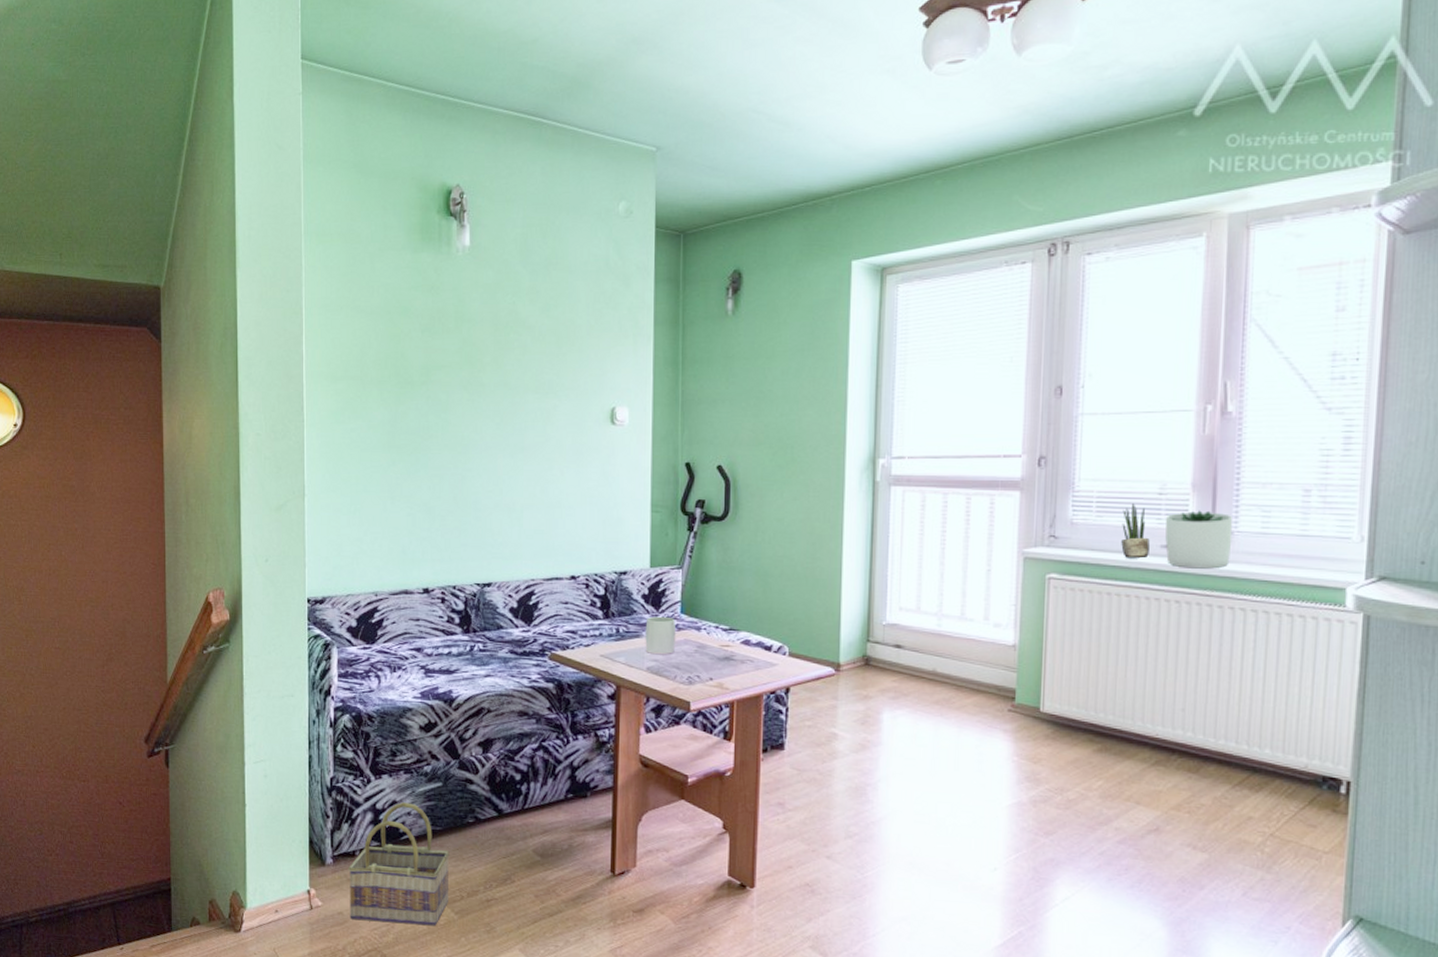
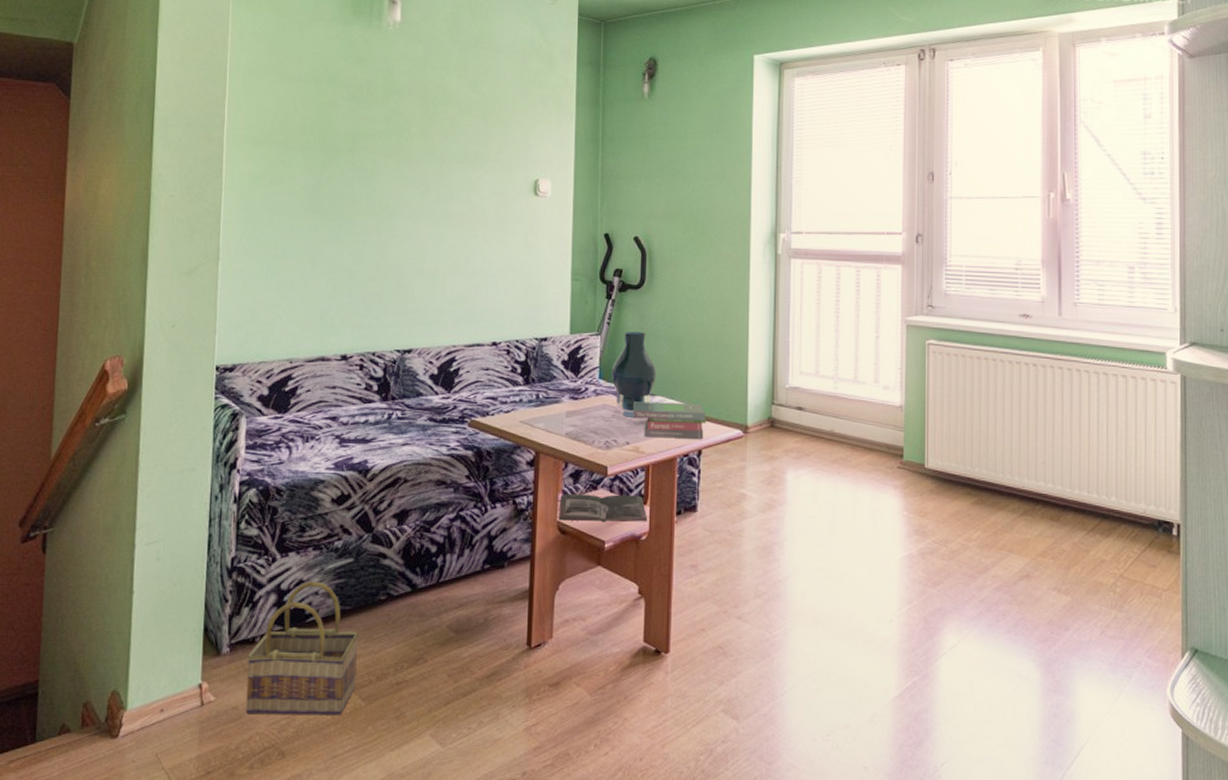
magazine: none [640,728,733,758] -> present [558,493,648,522]
mug: present [645,616,676,655] -> none [564,382,595,420]
vase: none [693,565,742,653] -> present [611,332,657,417]
books: none [716,637,795,676] -> present [632,402,707,439]
potted plant: present [1121,503,1150,559] -> none [987,277,1010,327]
planter: present [1165,510,1233,569] -> none [1022,284,1076,336]

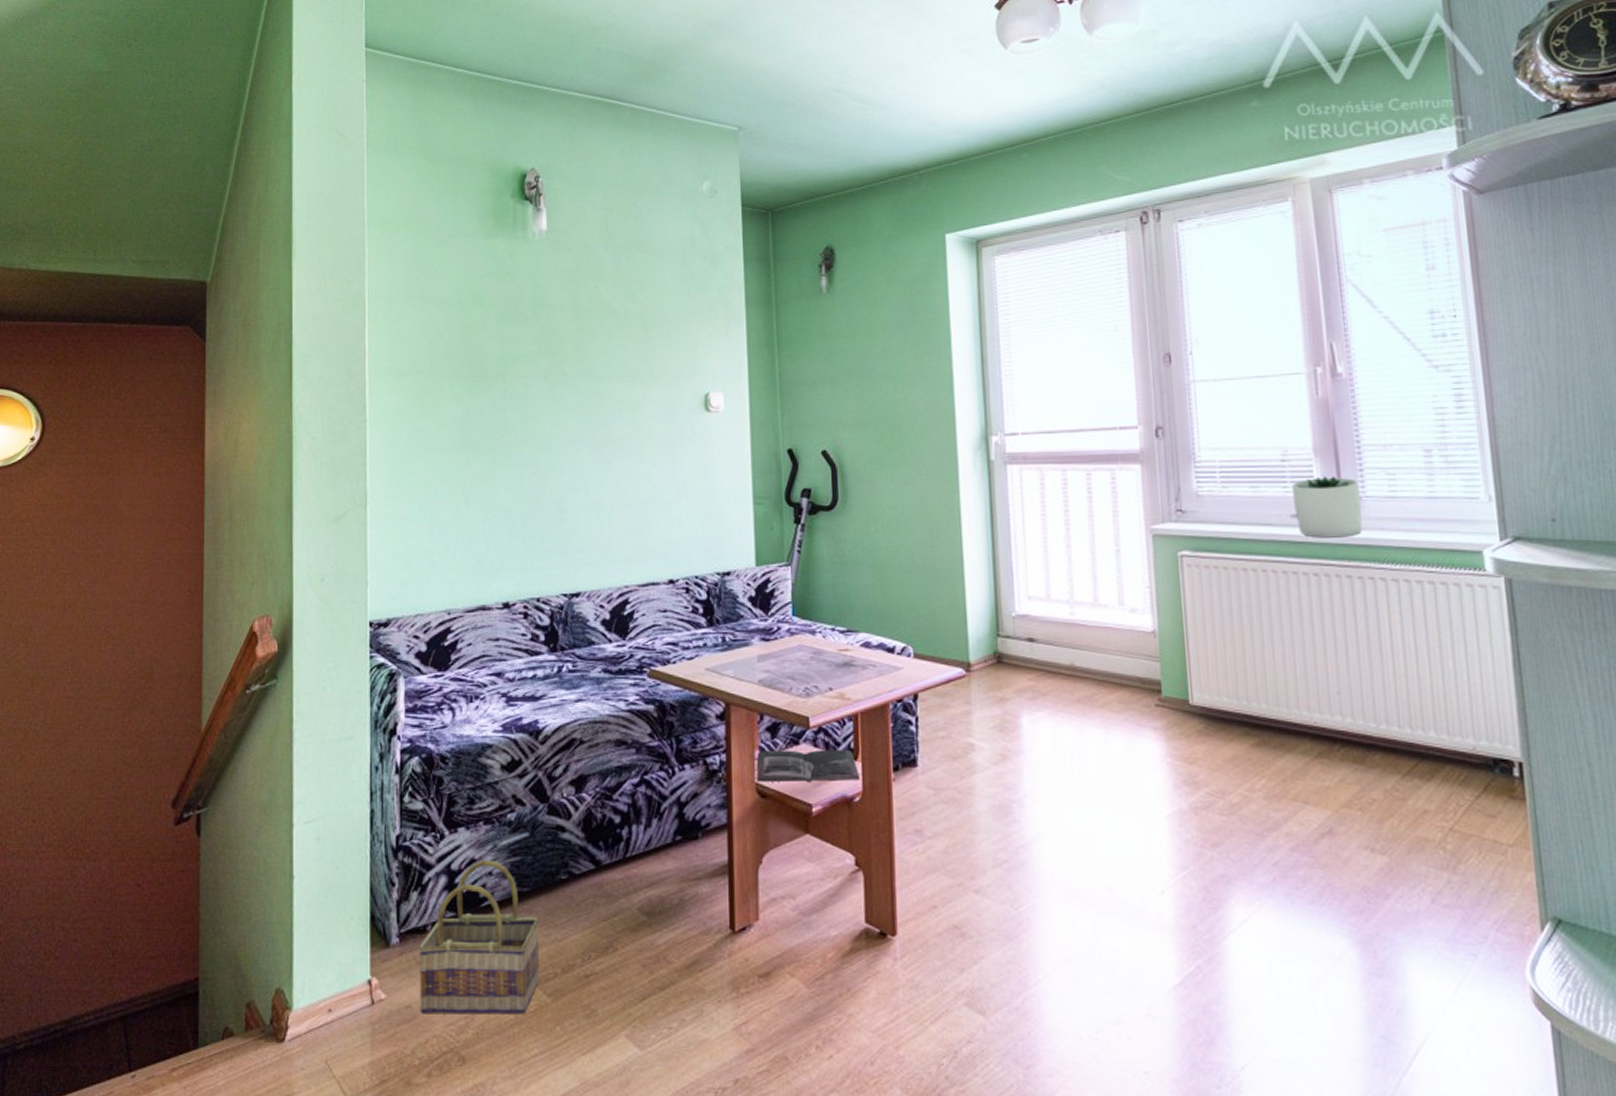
vase: present [611,332,657,417] -> none [806,559,859,659]
books: present [632,402,707,439] -> none [833,639,921,682]
planter: none [1022,284,1076,336] -> present [1292,476,1363,538]

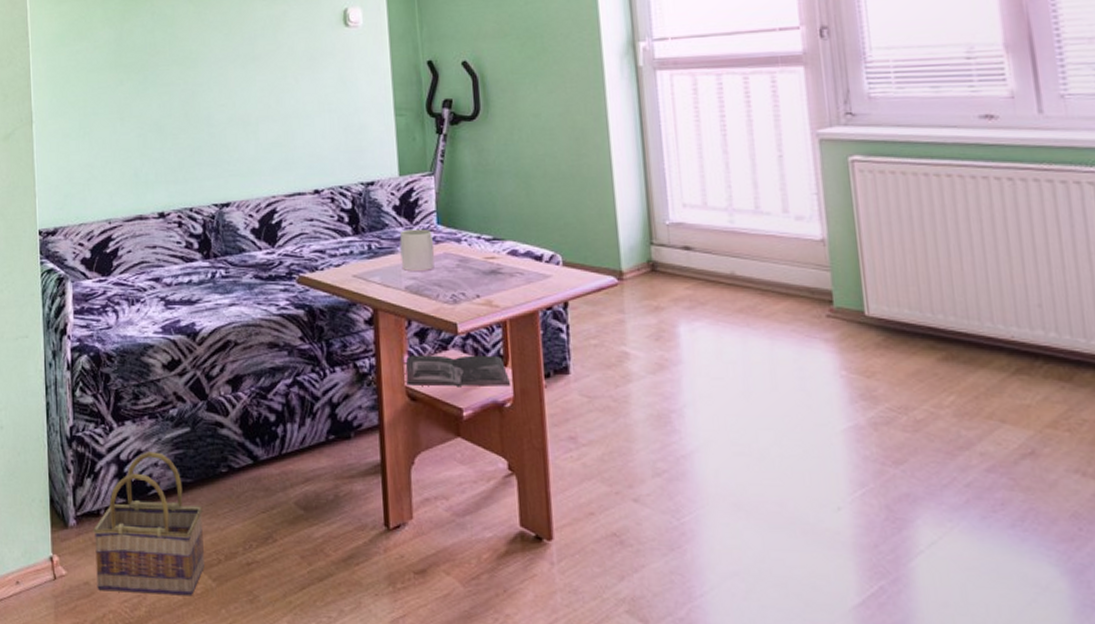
mug: none [754,620,789,665] -> present [399,229,435,272]
planter: present [1292,476,1363,538] -> none [980,73,1066,140]

